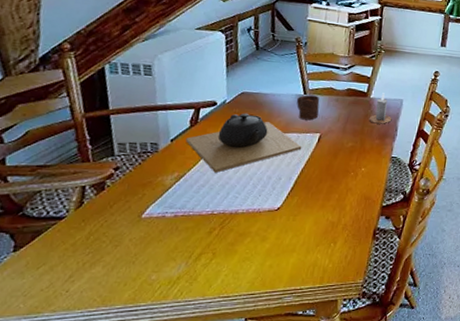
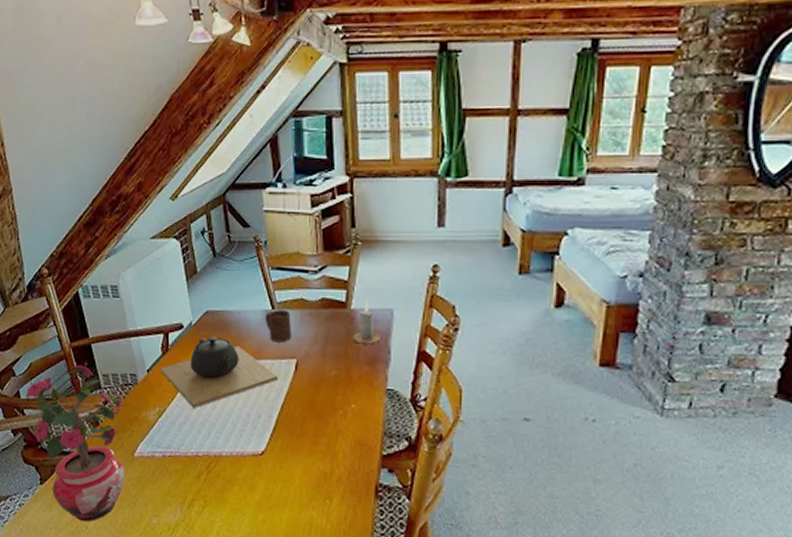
potted plant: none [12,131,145,286] -> present [25,362,129,522]

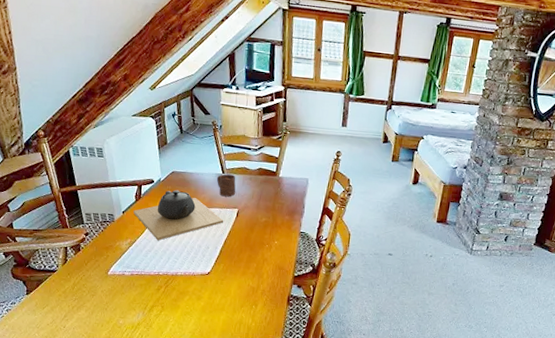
potted plant: present [25,362,129,522] -> none [18,203,106,323]
candle: present [352,301,382,345] -> none [279,172,300,202]

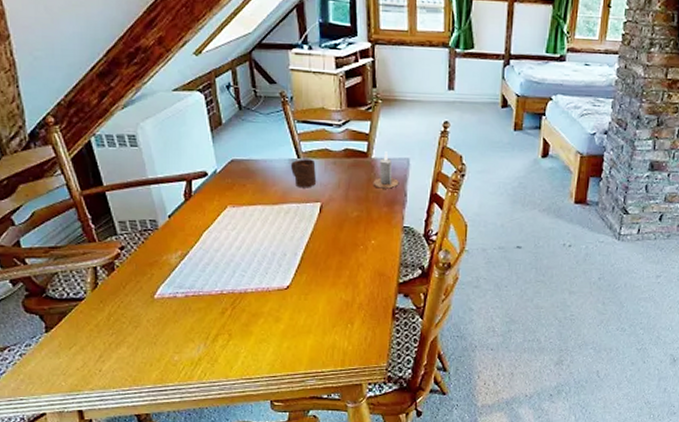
teapot: present [134,189,224,241] -> none [183,183,304,250]
candle: none [279,172,300,202] -> present [373,151,399,189]

